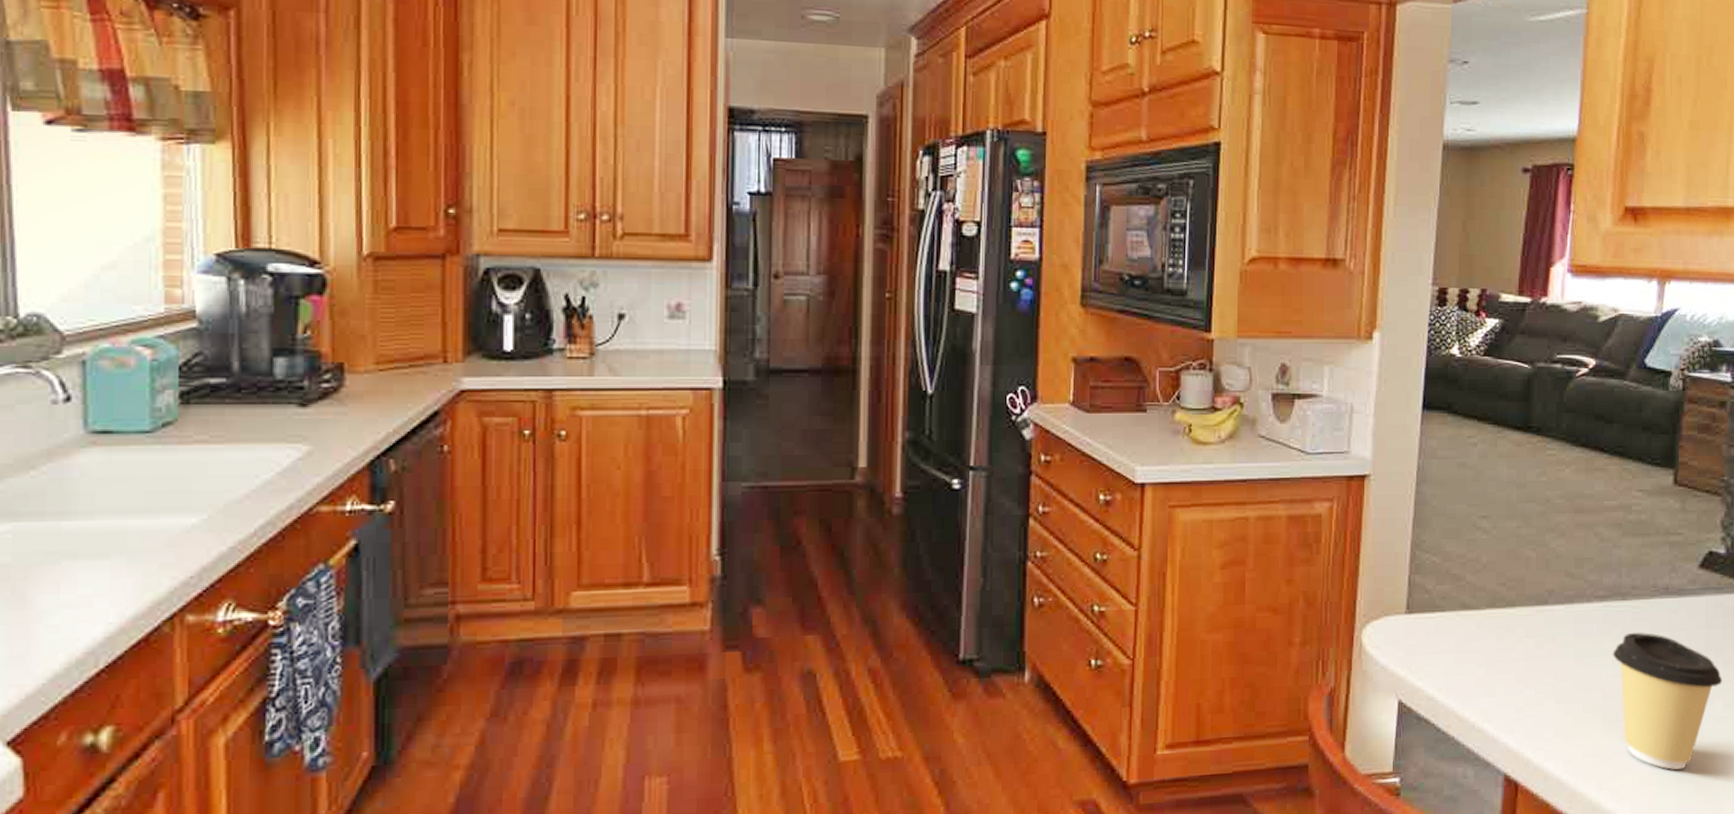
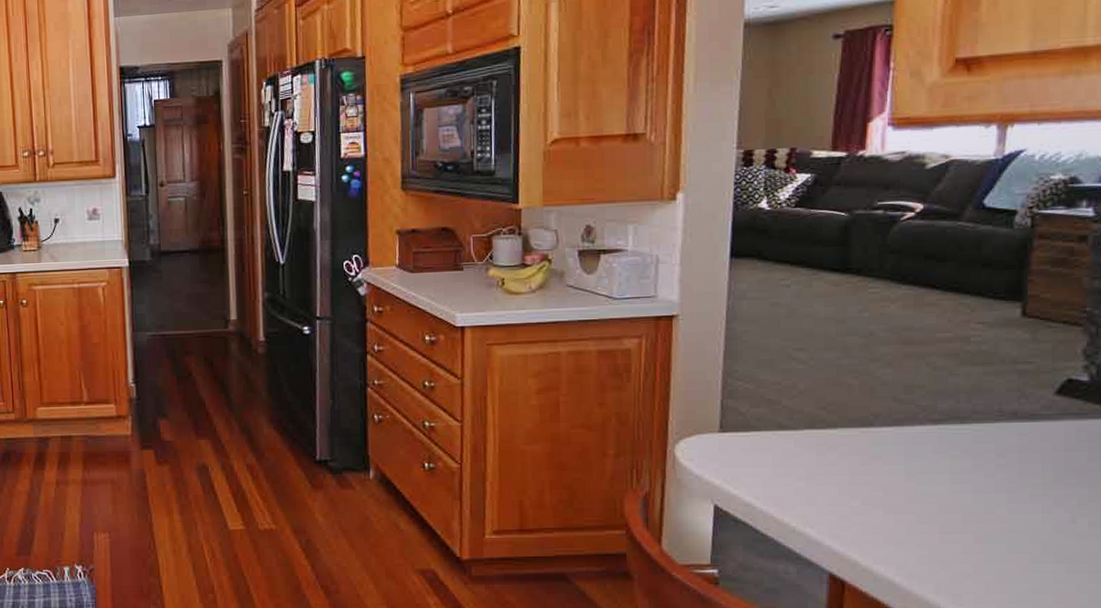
coffee cup: present [1612,632,1723,770] -> none [950,454,1088,580]

